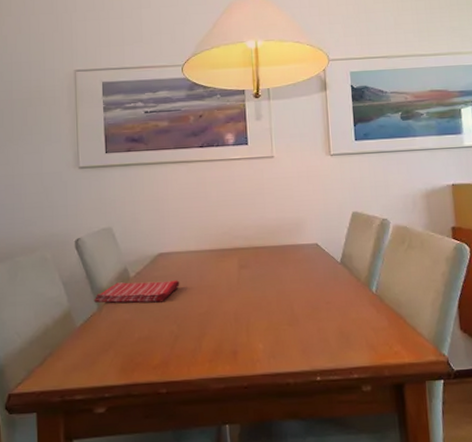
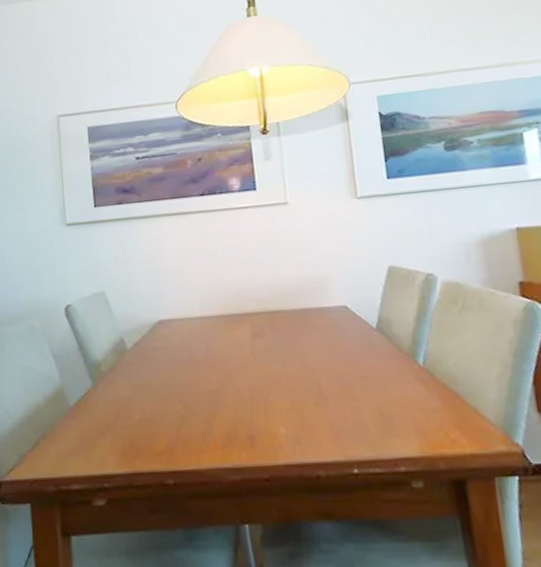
dish towel: present [94,280,180,304] -> none [87,351,184,379]

